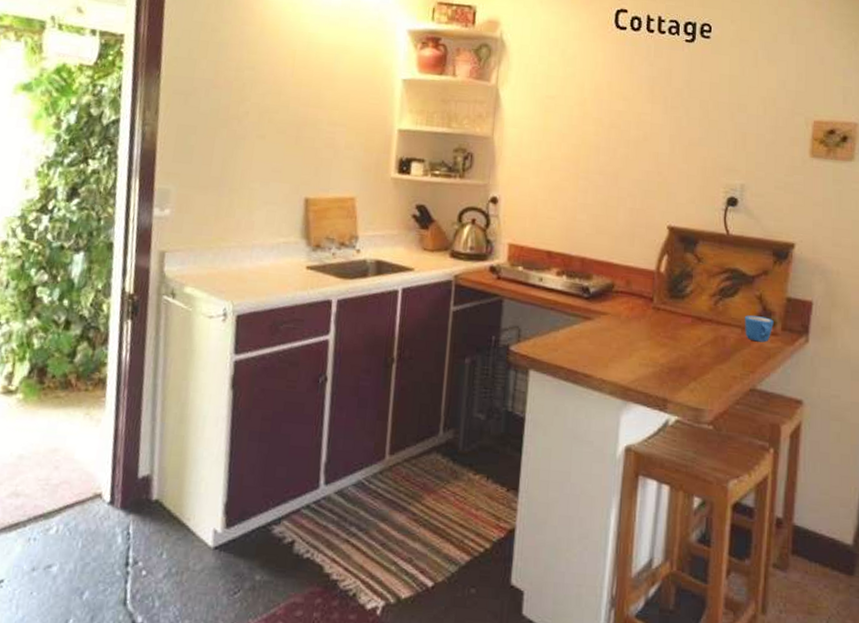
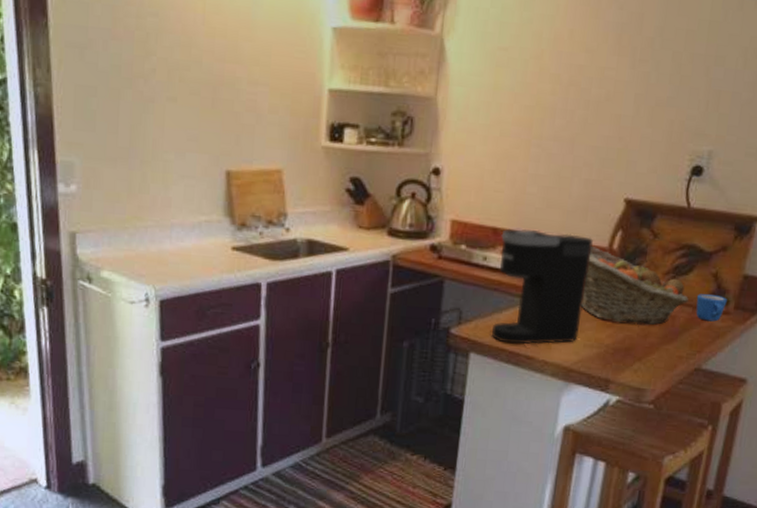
coffee maker: none [550,252,641,363] -> present [492,228,593,344]
fruit basket: none [634,269,736,345] -> present [581,246,688,325]

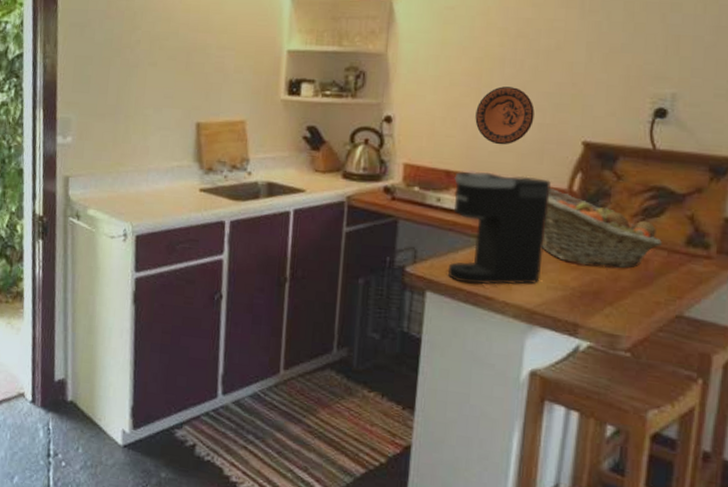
decorative plate: none [524,138,582,202] -> present [475,86,535,145]
mug: present [695,294,727,322] -> none [671,237,708,267]

